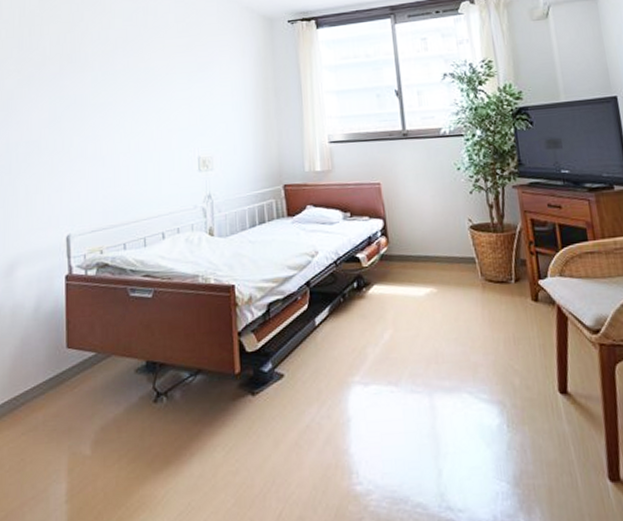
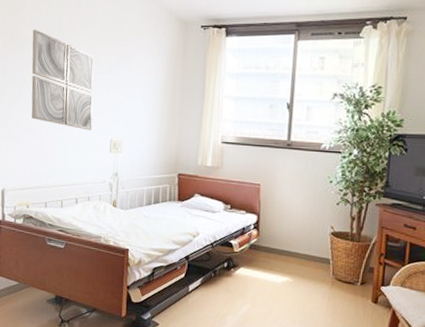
wall art: none [94,44,174,150] -> present [31,29,95,131]

